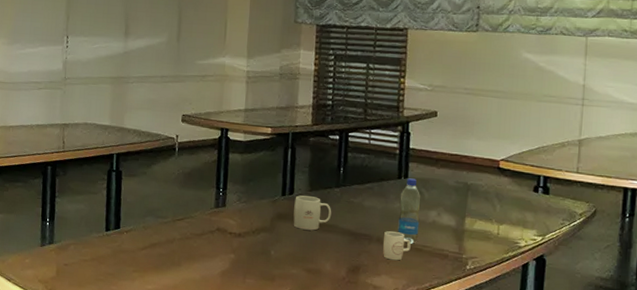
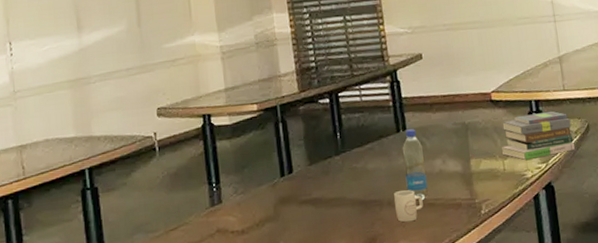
mug: present [293,195,332,231] -> none [295,170,337,210]
books: none [499,187,578,231] -> present [501,111,575,160]

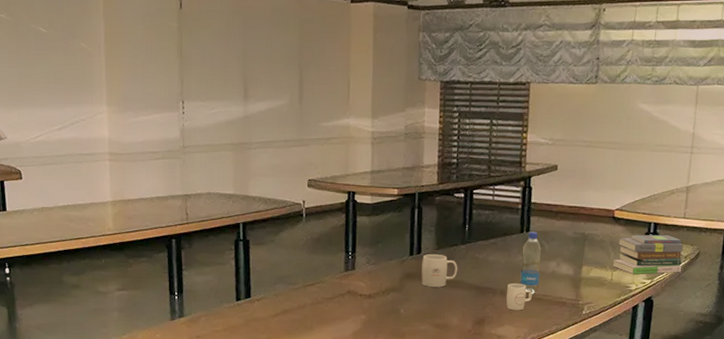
mug: none [295,170,337,210] -> present [421,254,458,287]

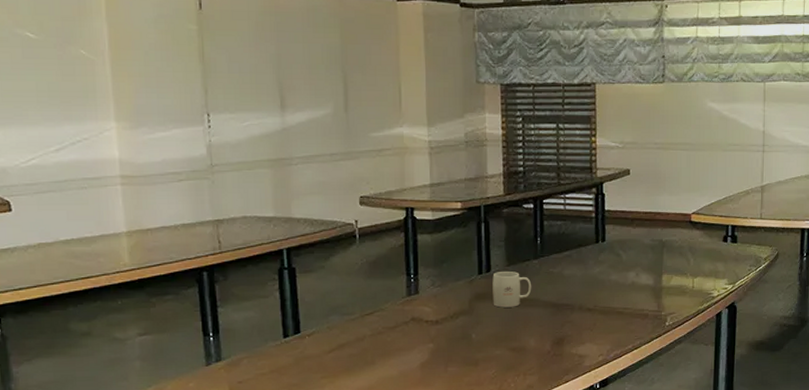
mug: present [505,283,532,311] -> none [585,298,612,327]
bottle: present [520,232,542,294] -> none [599,241,619,308]
books: present [613,234,684,274] -> none [693,237,762,280]

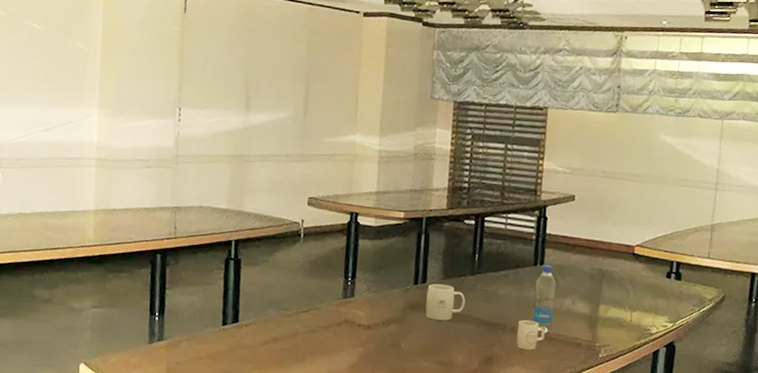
mug: none [585,298,612,327] -> present [516,320,545,351]
bottle: none [599,241,619,308] -> present [532,265,557,333]

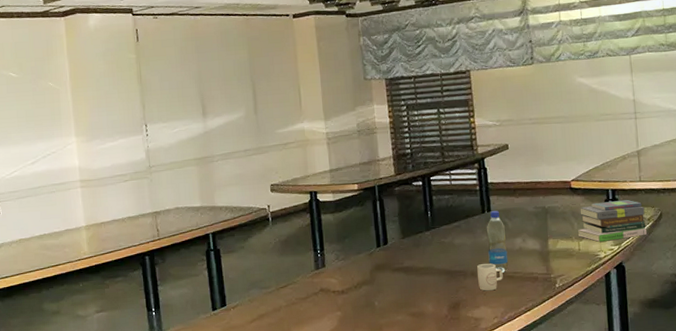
mug: present [425,284,466,321] -> none [389,243,426,277]
books: none [632,273,708,317] -> present [577,199,647,242]

